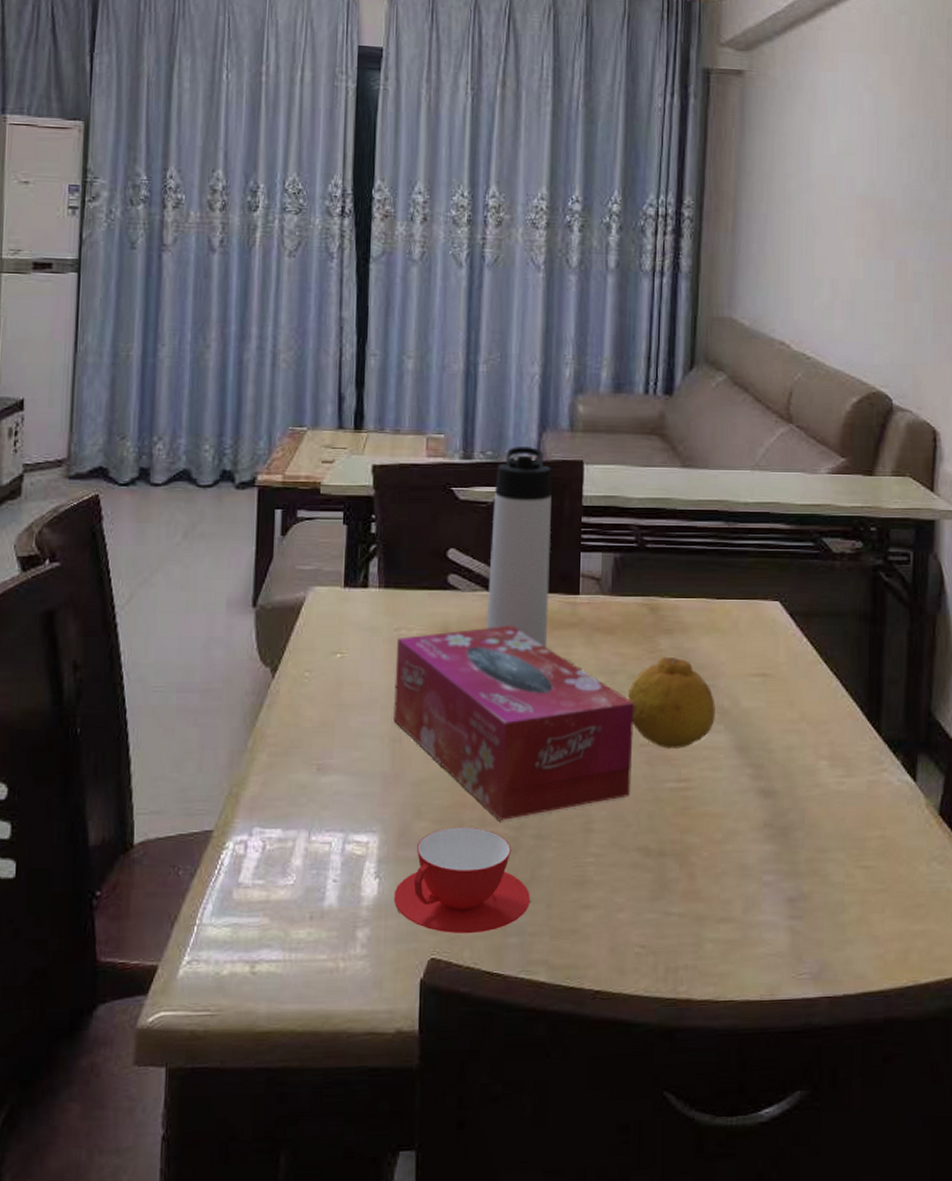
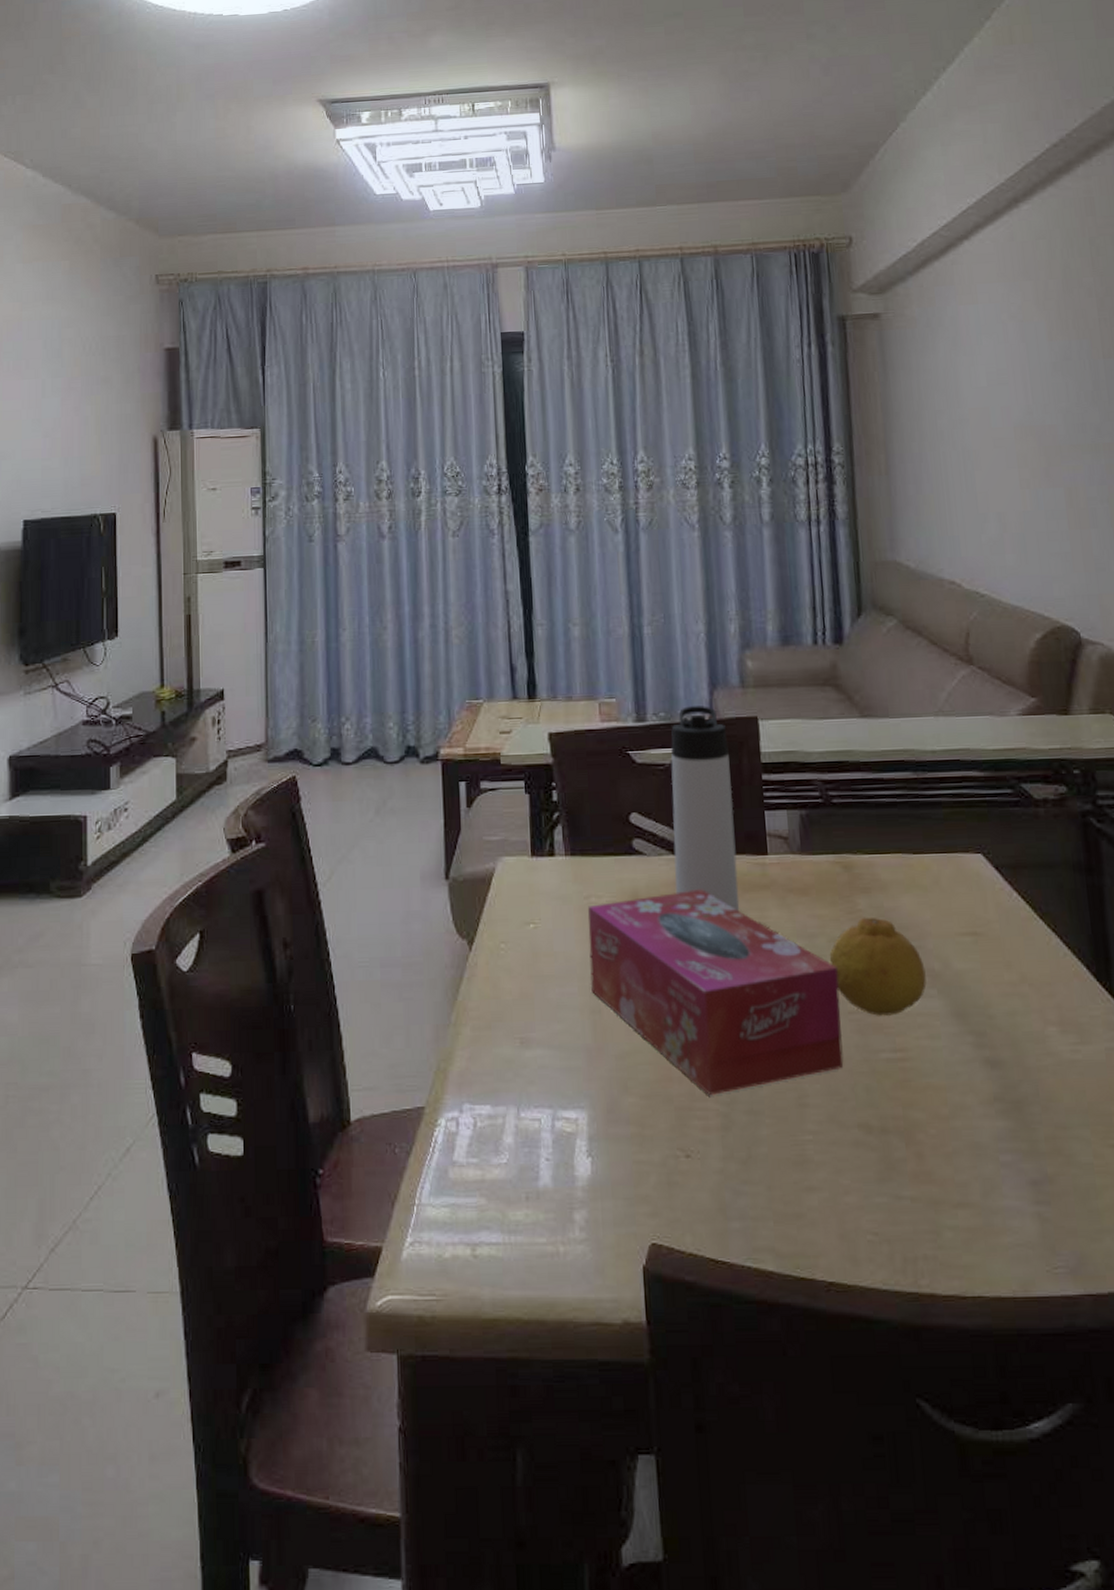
teacup: present [393,826,531,933] -> none [607,1102,750,1217]

